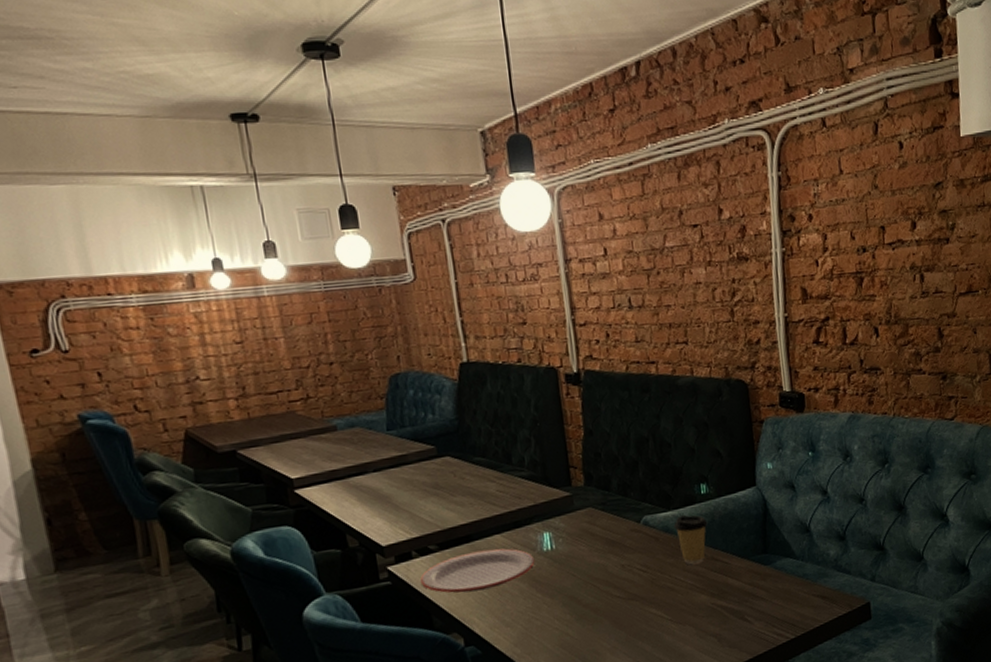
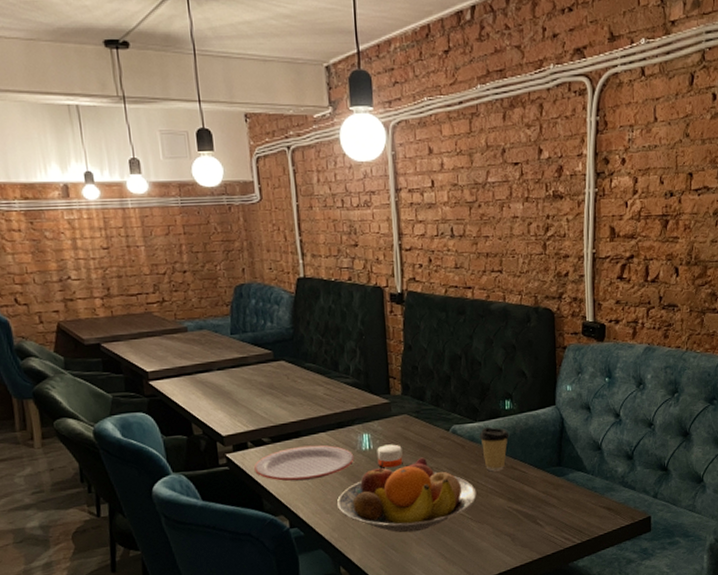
fruit bowl: none [518,554,676,643] -> present [337,457,477,533]
candle: none [560,542,590,570] -> present [377,444,403,468]

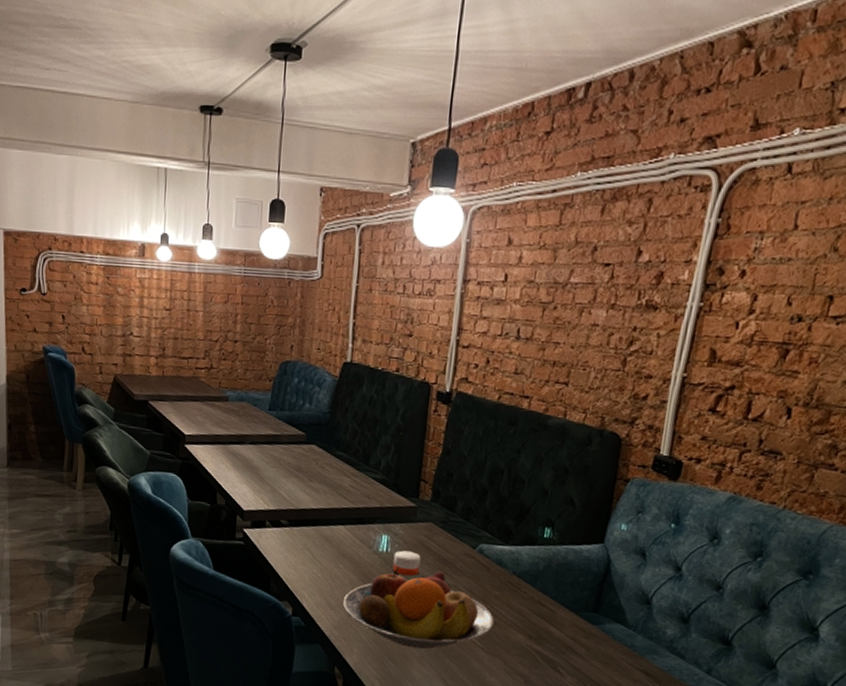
plate: present [253,445,355,482] -> none [267,535,369,572]
coffee cup: present [479,427,510,472] -> none [507,553,544,604]

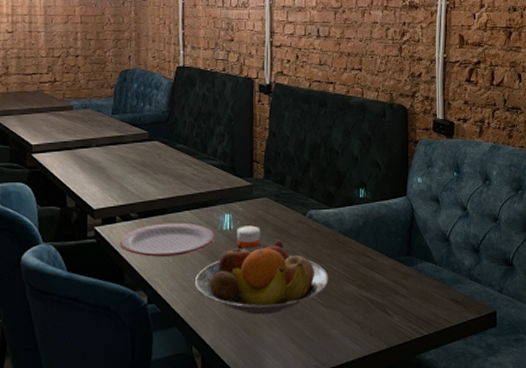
plate: none [267,535,369,572] -> present [119,222,215,257]

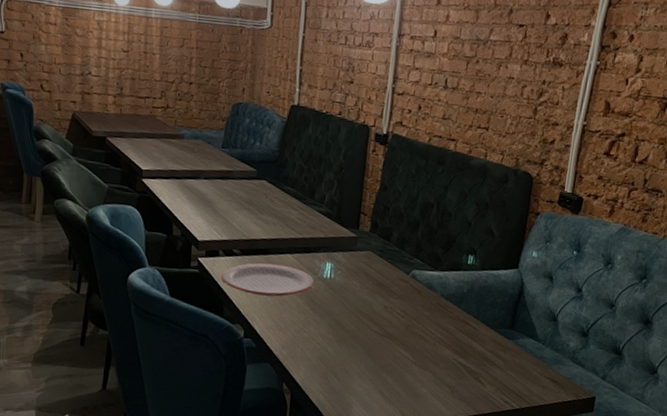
fruit bowl: present [195,240,329,315] -> none [291,292,425,365]
candle: present [237,225,260,249] -> none [335,276,361,300]

